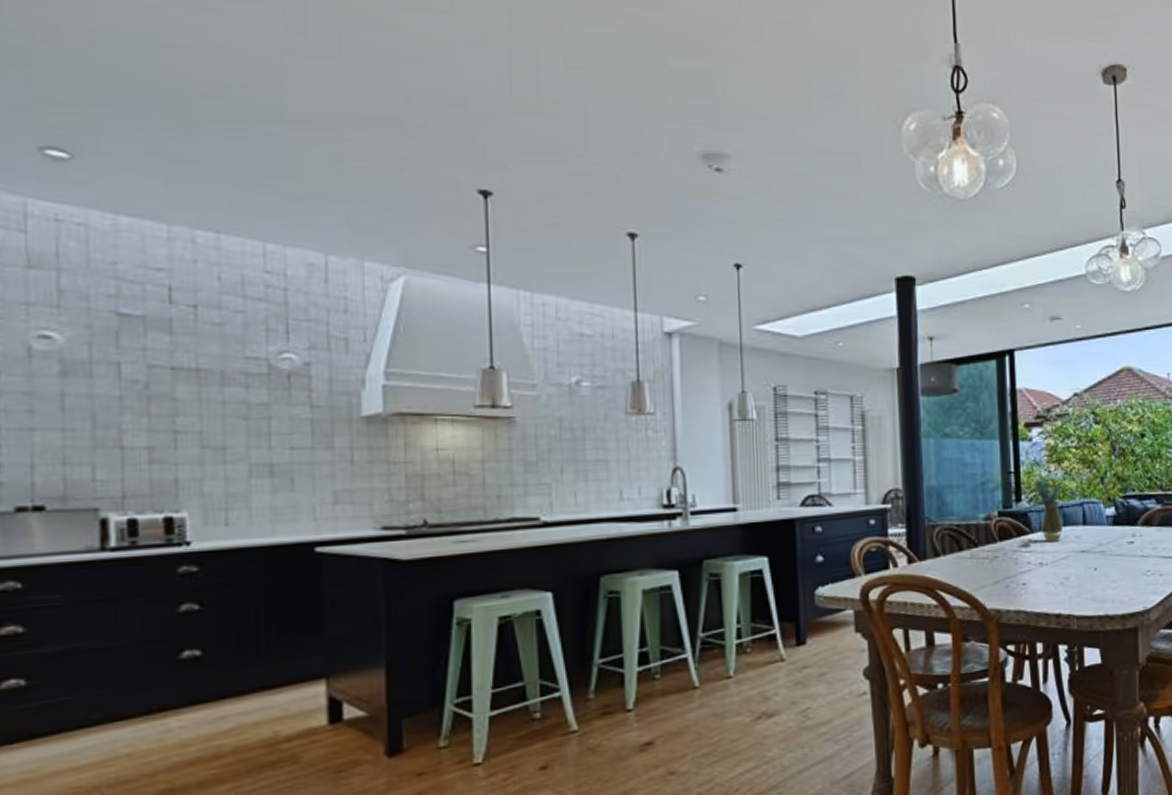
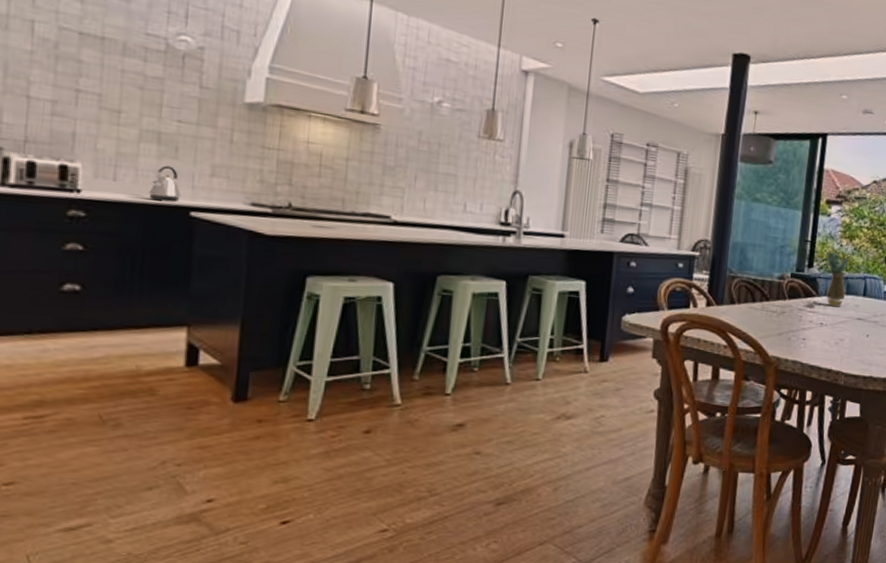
kettle: none [266,500,302,541] -> present [149,165,181,203]

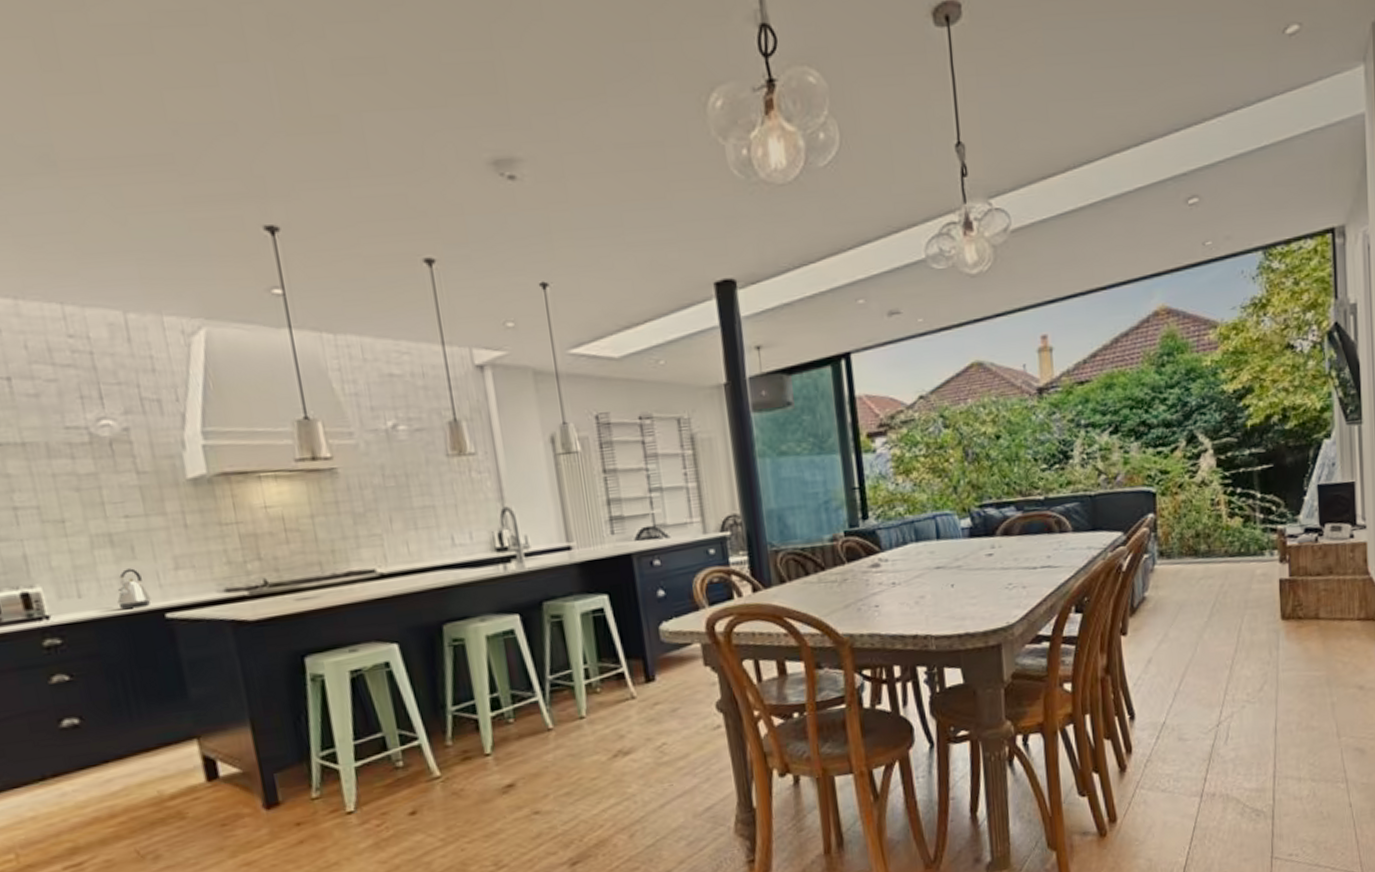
vase: present [826,249,849,307] -> none [880,492,916,560]

